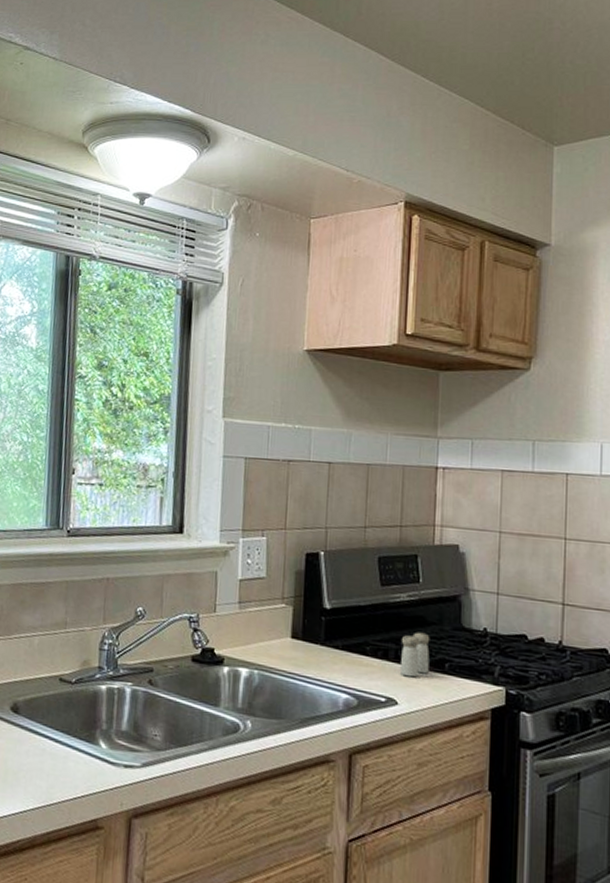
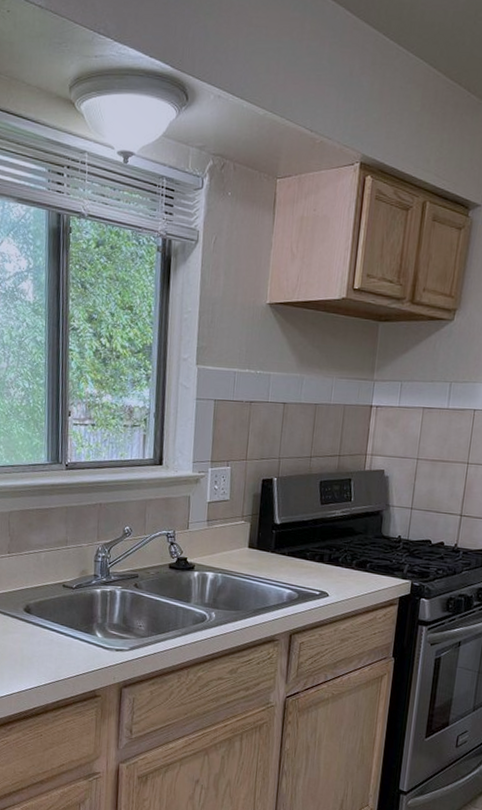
salt and pepper shaker: present [401,632,430,678] -> none [332,540,357,576]

